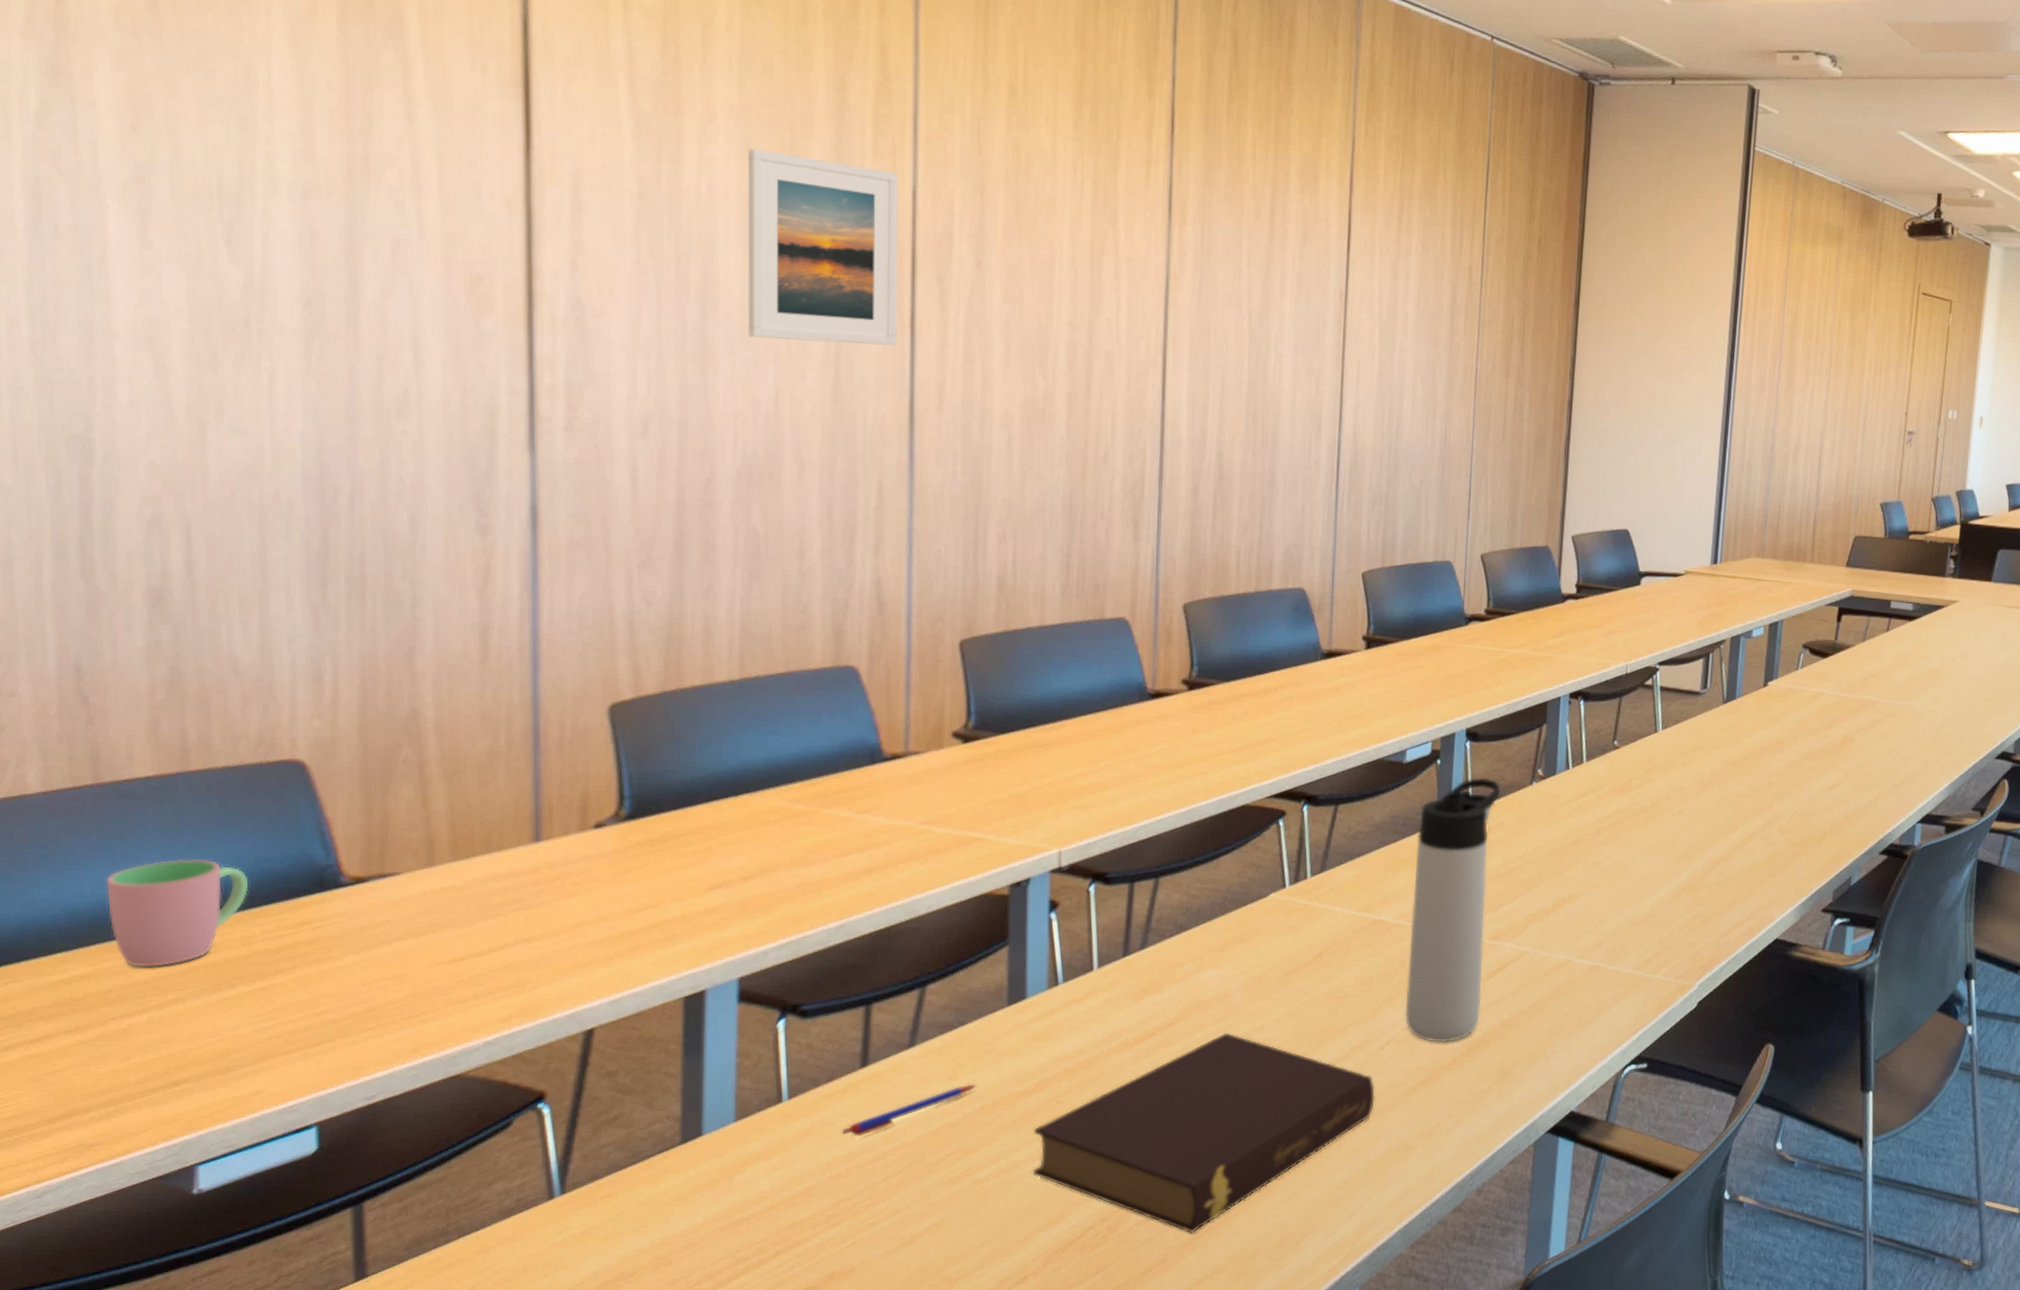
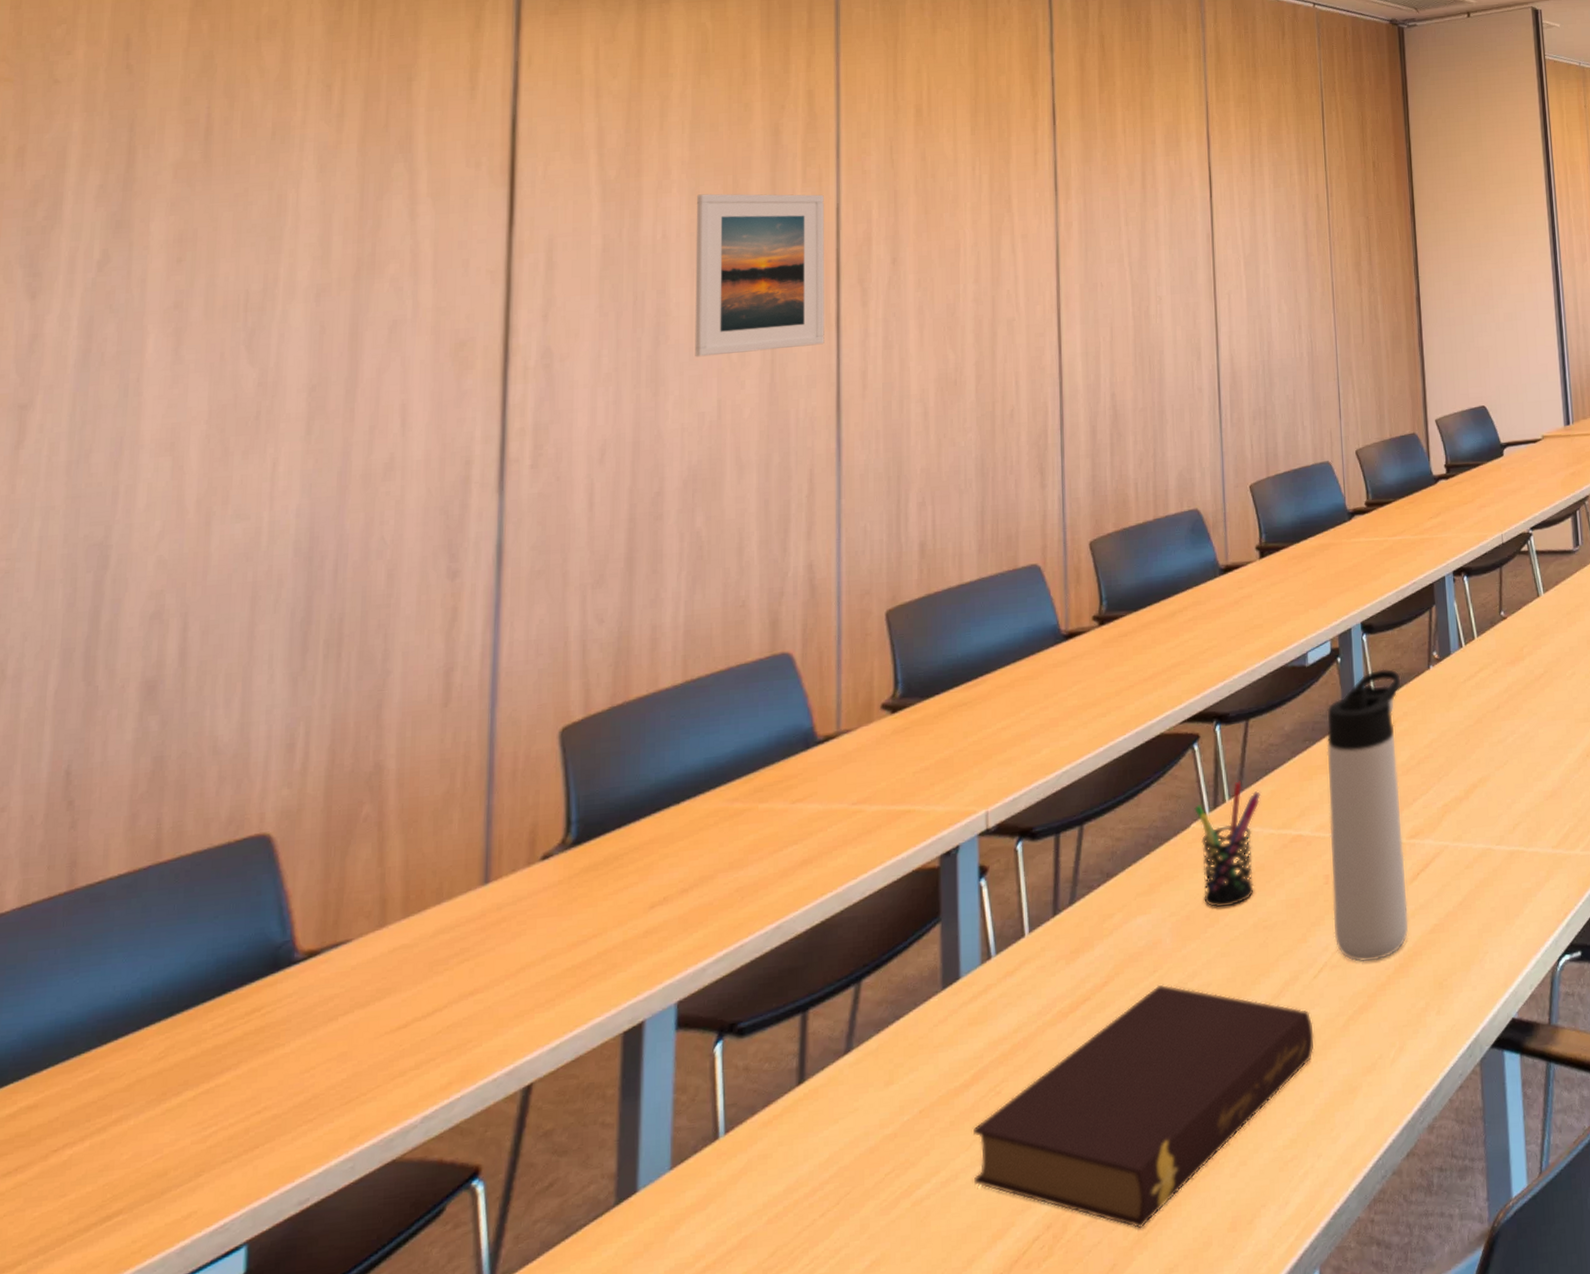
cup: present [106,859,248,968] -> none [65,956,204,1088]
pen: present [842,1084,978,1137] -> none [779,1085,915,1168]
pen holder: none [1274,861,1344,974] -> present [1194,781,1261,908]

